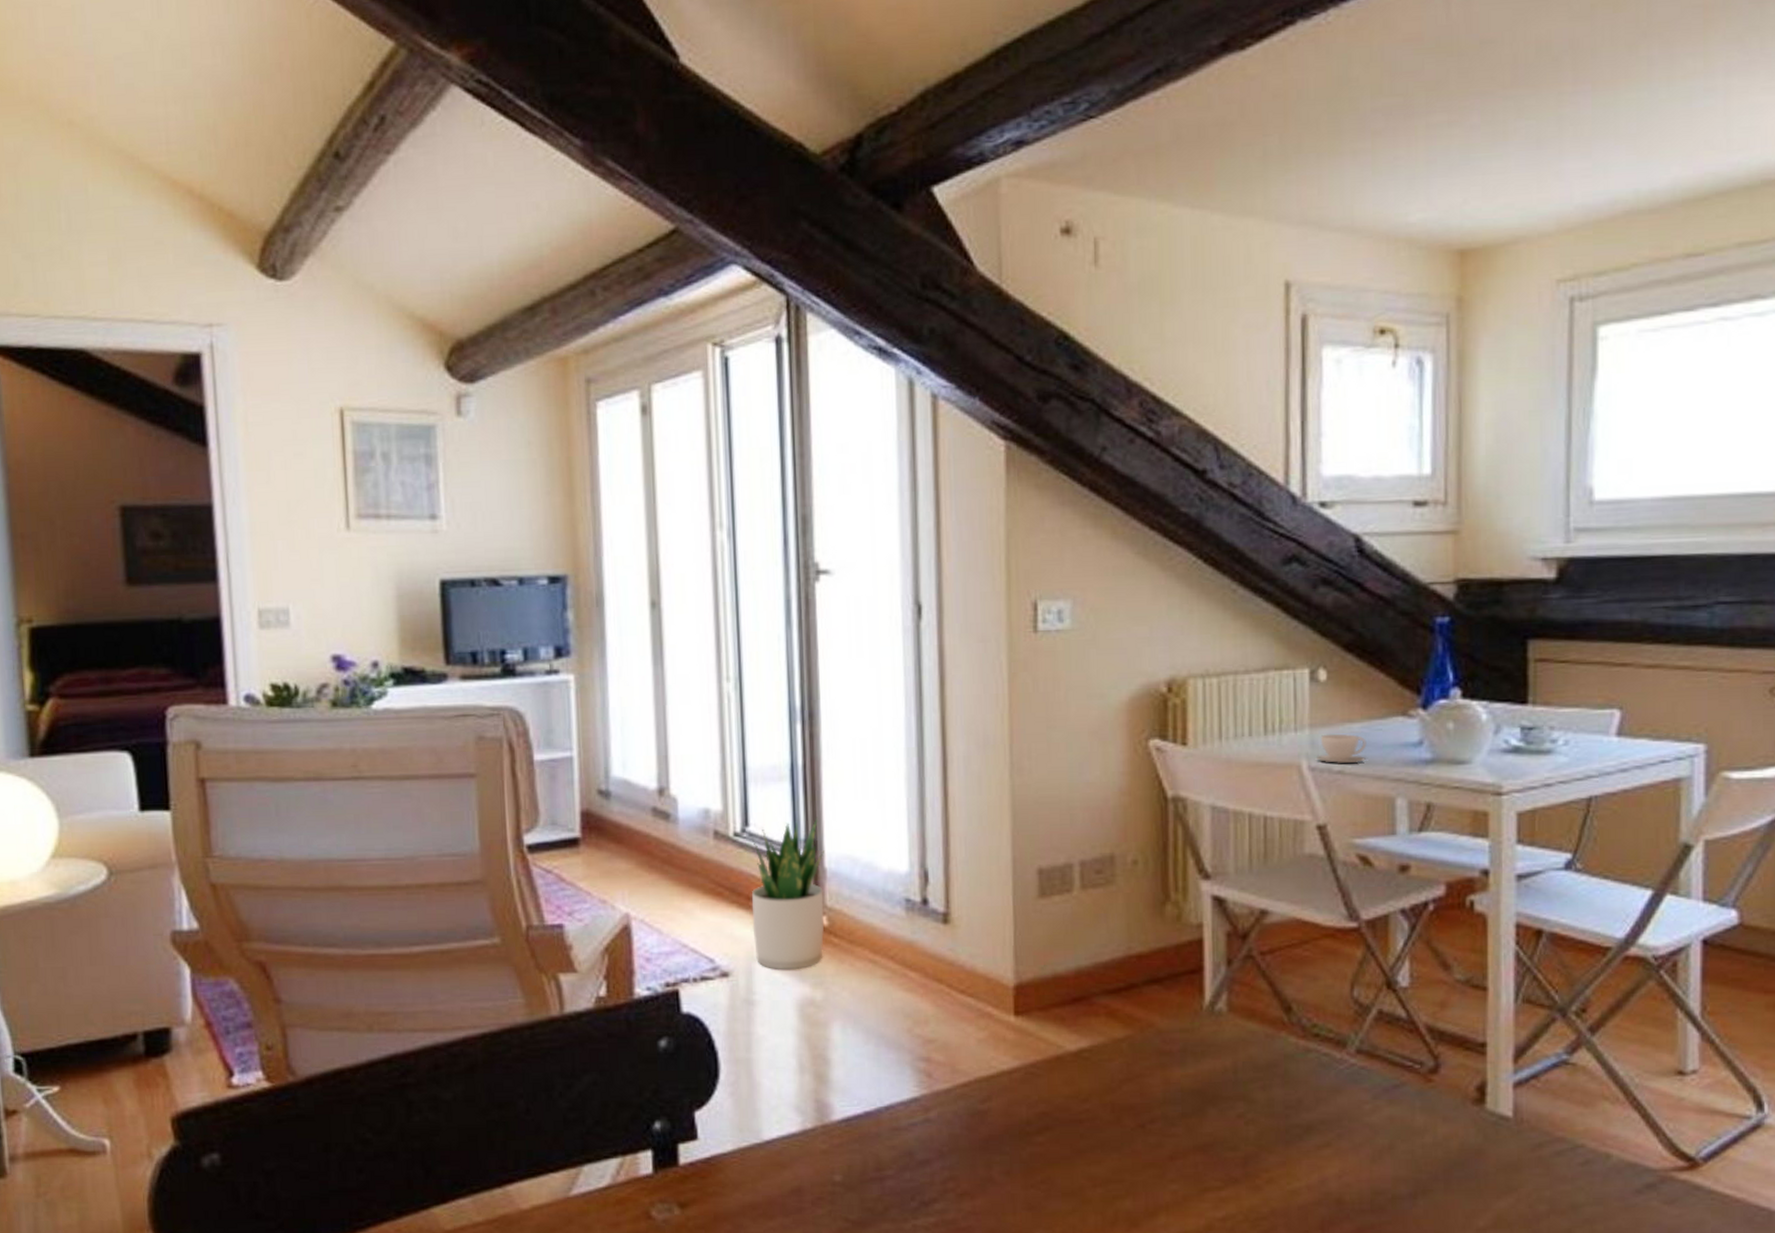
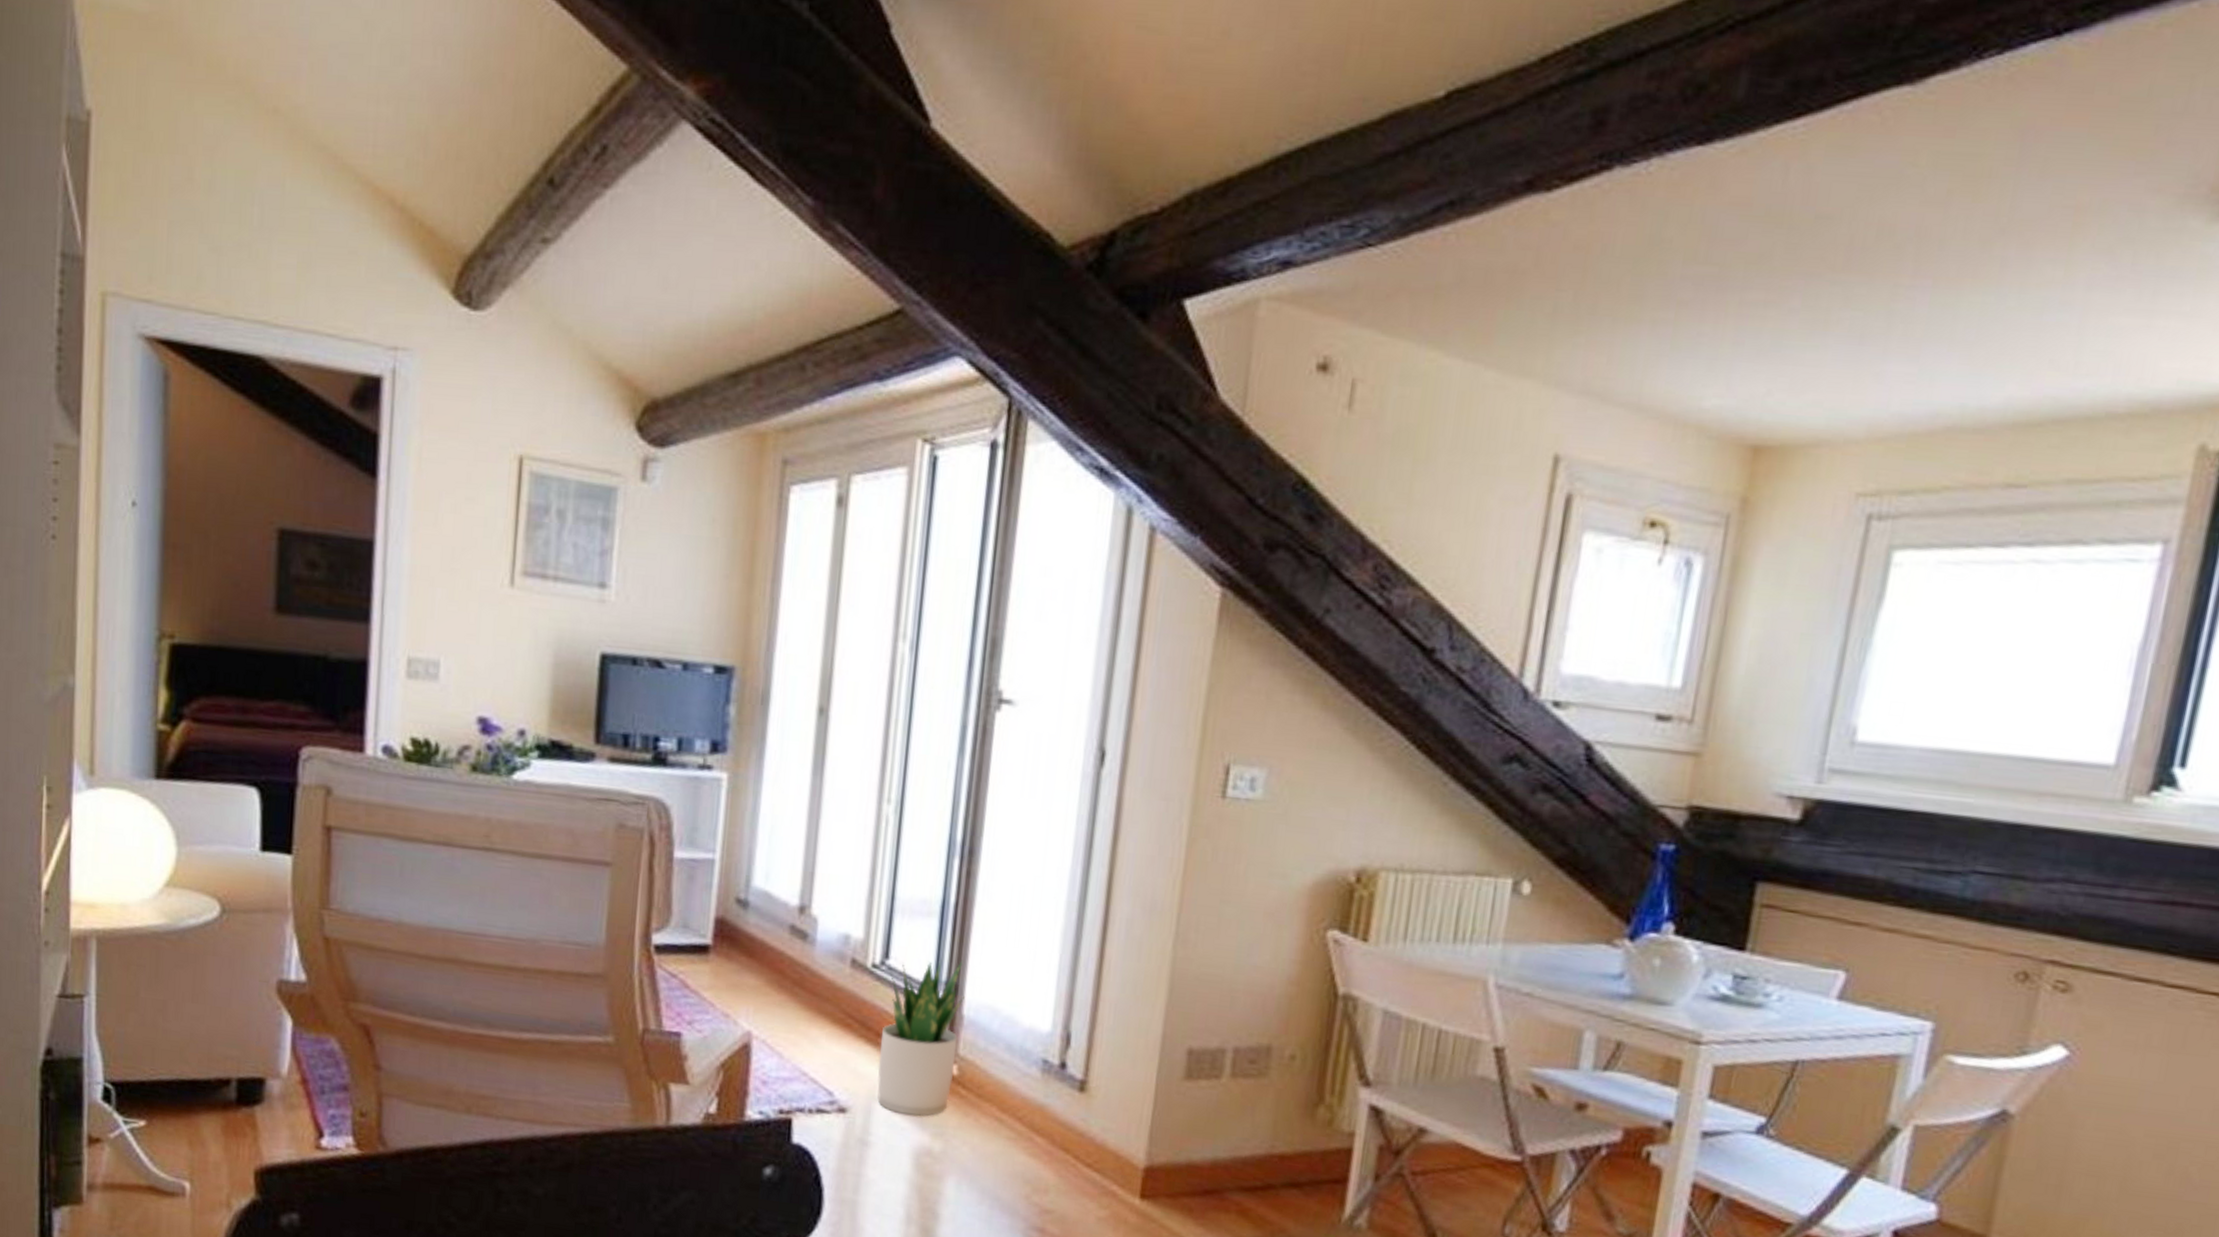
teacup: present [1316,733,1367,764] -> none [1505,952,1563,987]

